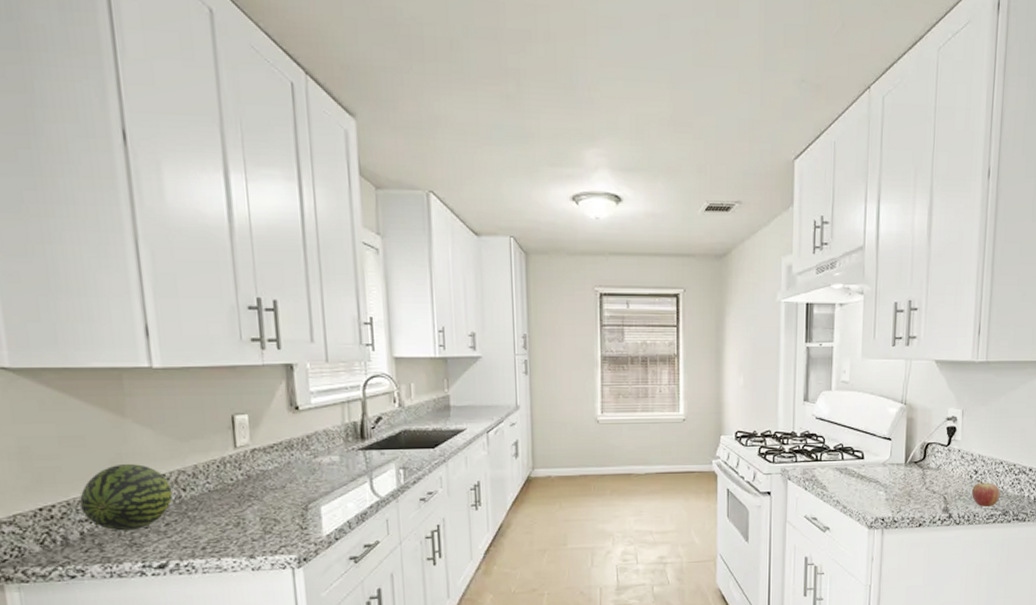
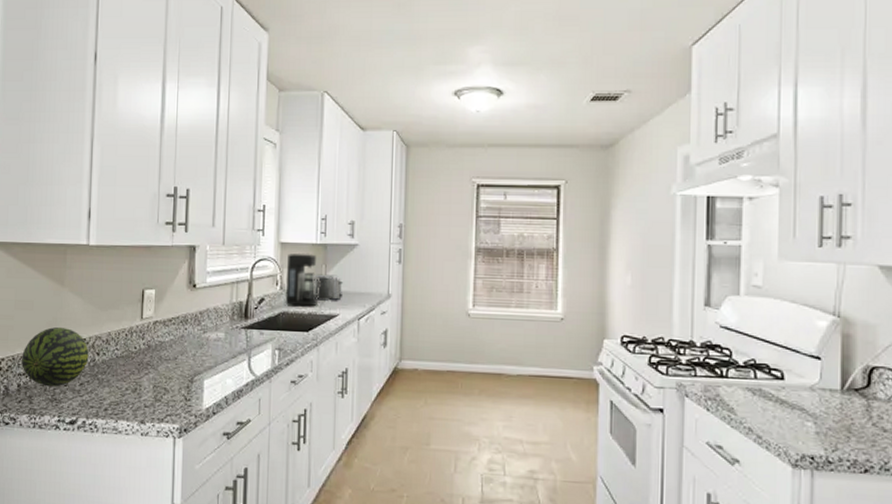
coffee maker: none [404,369,444,424] -> present [285,254,321,307]
toaster: none [434,389,469,416] -> present [313,274,344,301]

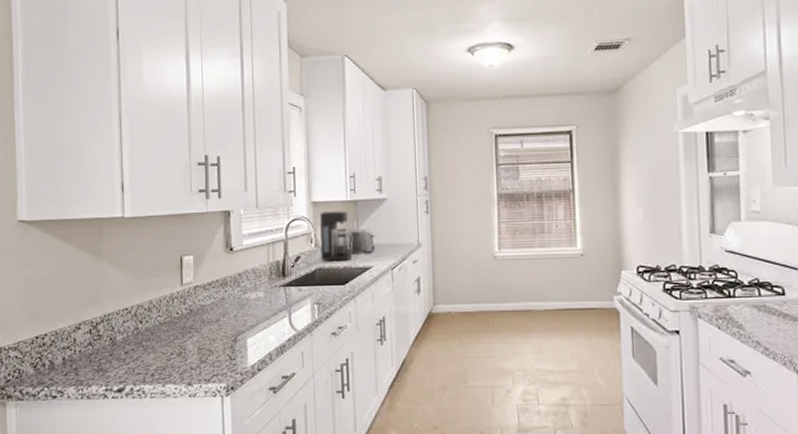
fruit: present [22,326,89,387] -> none [65,298,132,358]

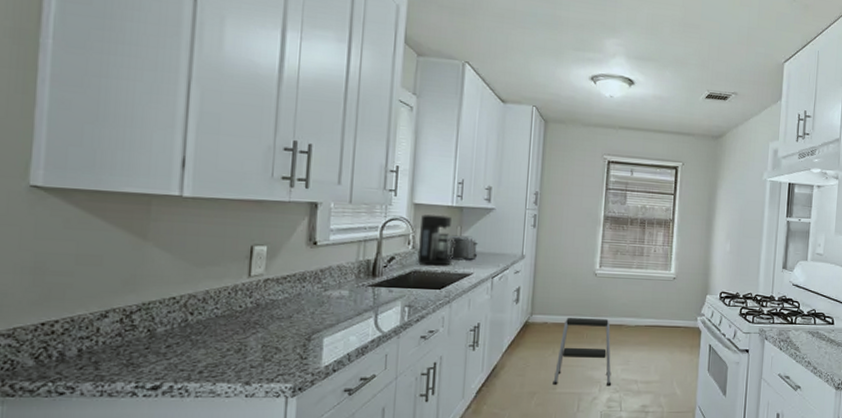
step stool: none [463,305,526,378] -> present [553,318,612,387]

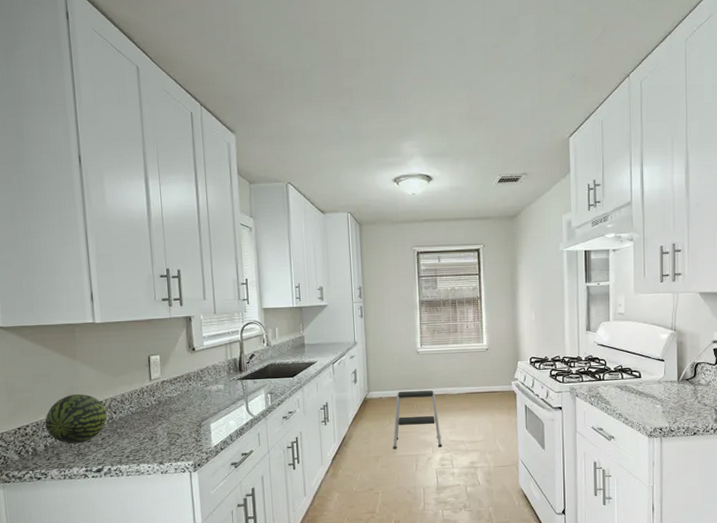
fruit: none [84,284,180,351] -> present [45,393,107,444]
coffee maker: present [417,214,455,266] -> none [270,316,300,359]
toaster: present [447,235,479,261] -> none [293,330,319,352]

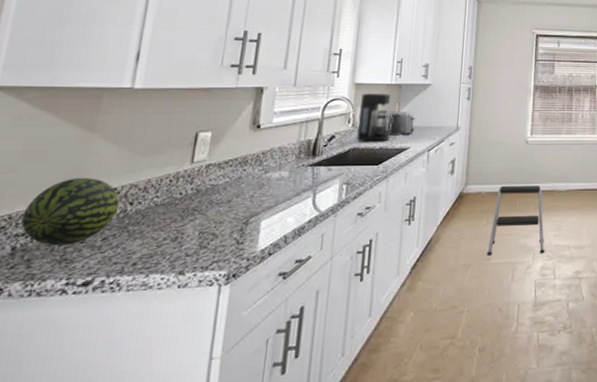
coffee maker: none [270,316,300,359] -> present [356,93,394,142]
toaster: none [293,330,319,352] -> present [385,111,416,136]

